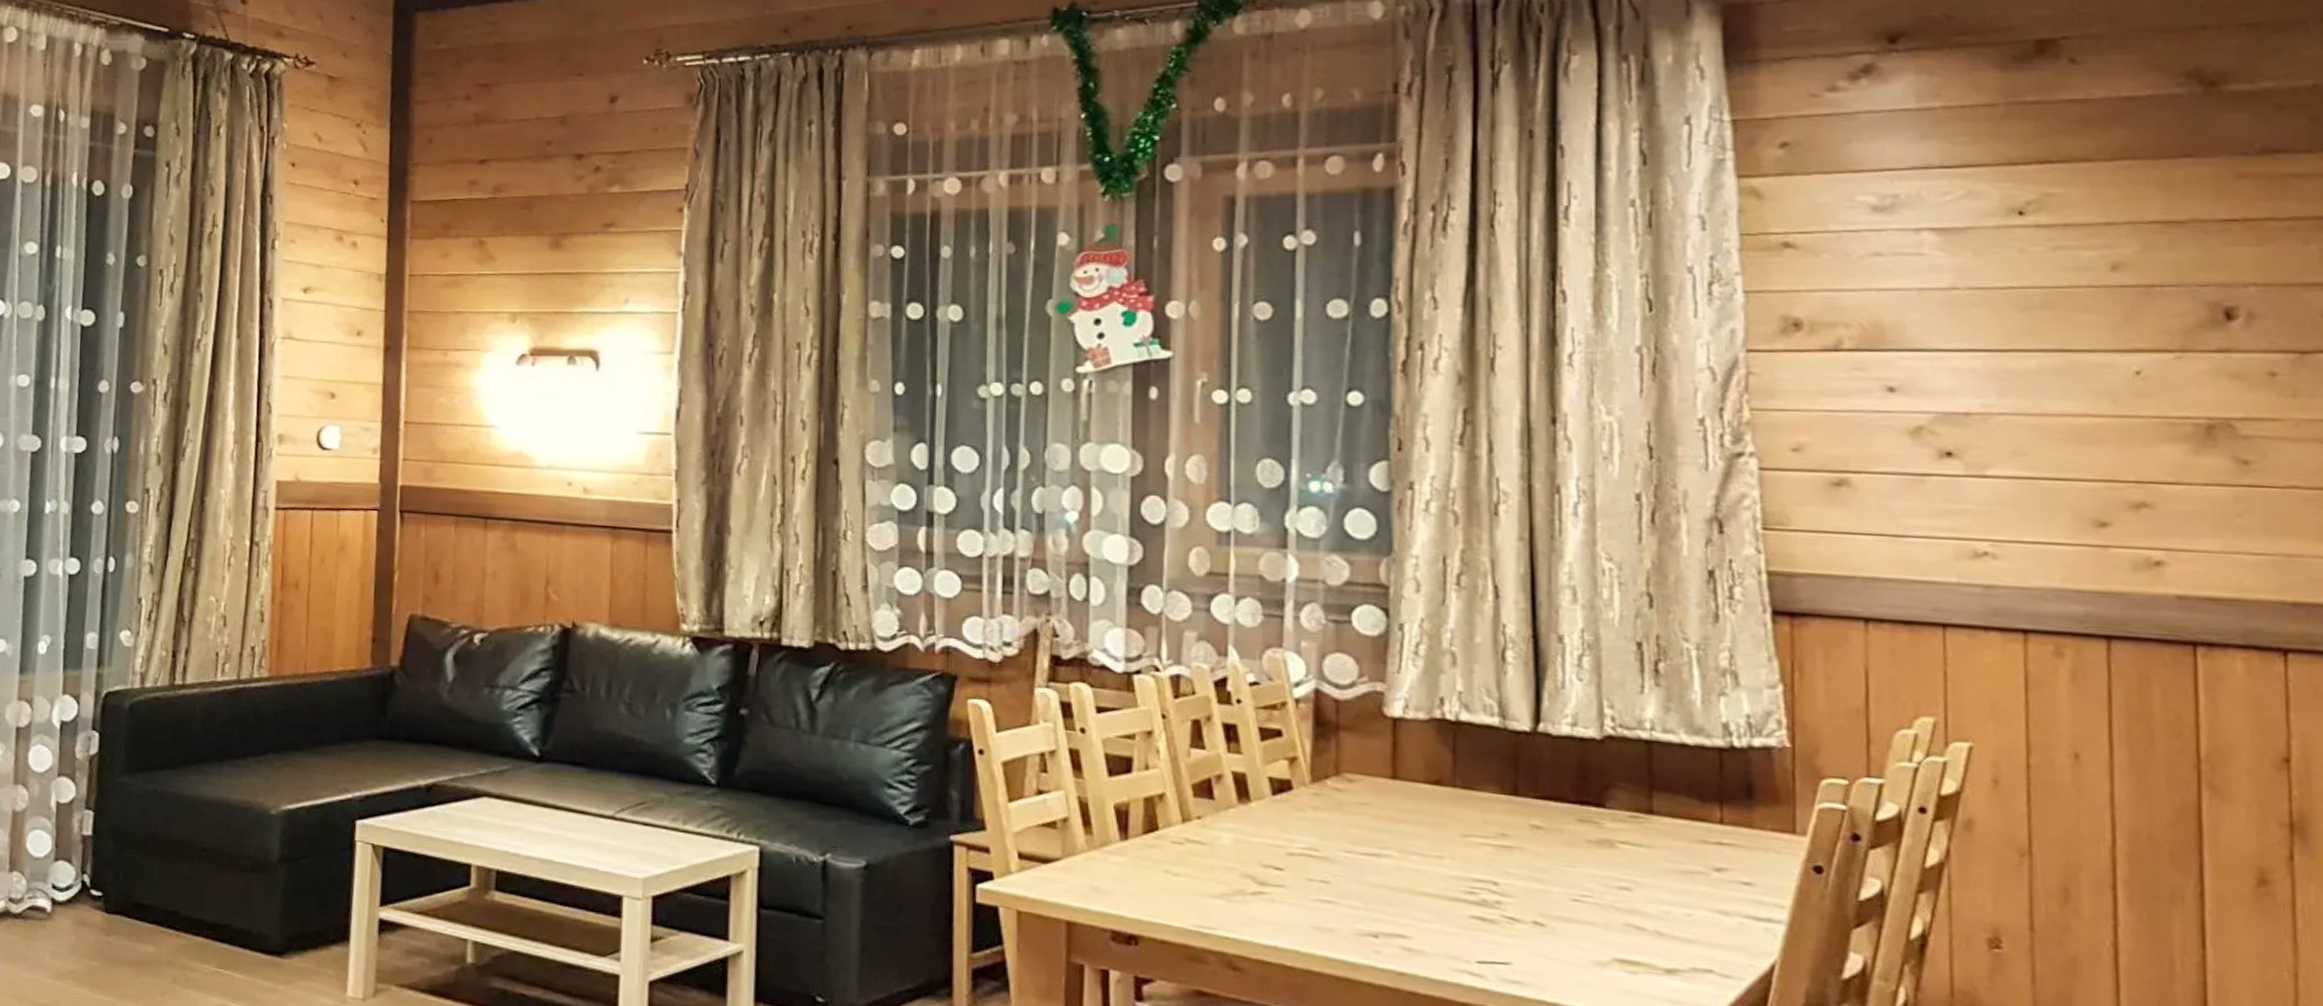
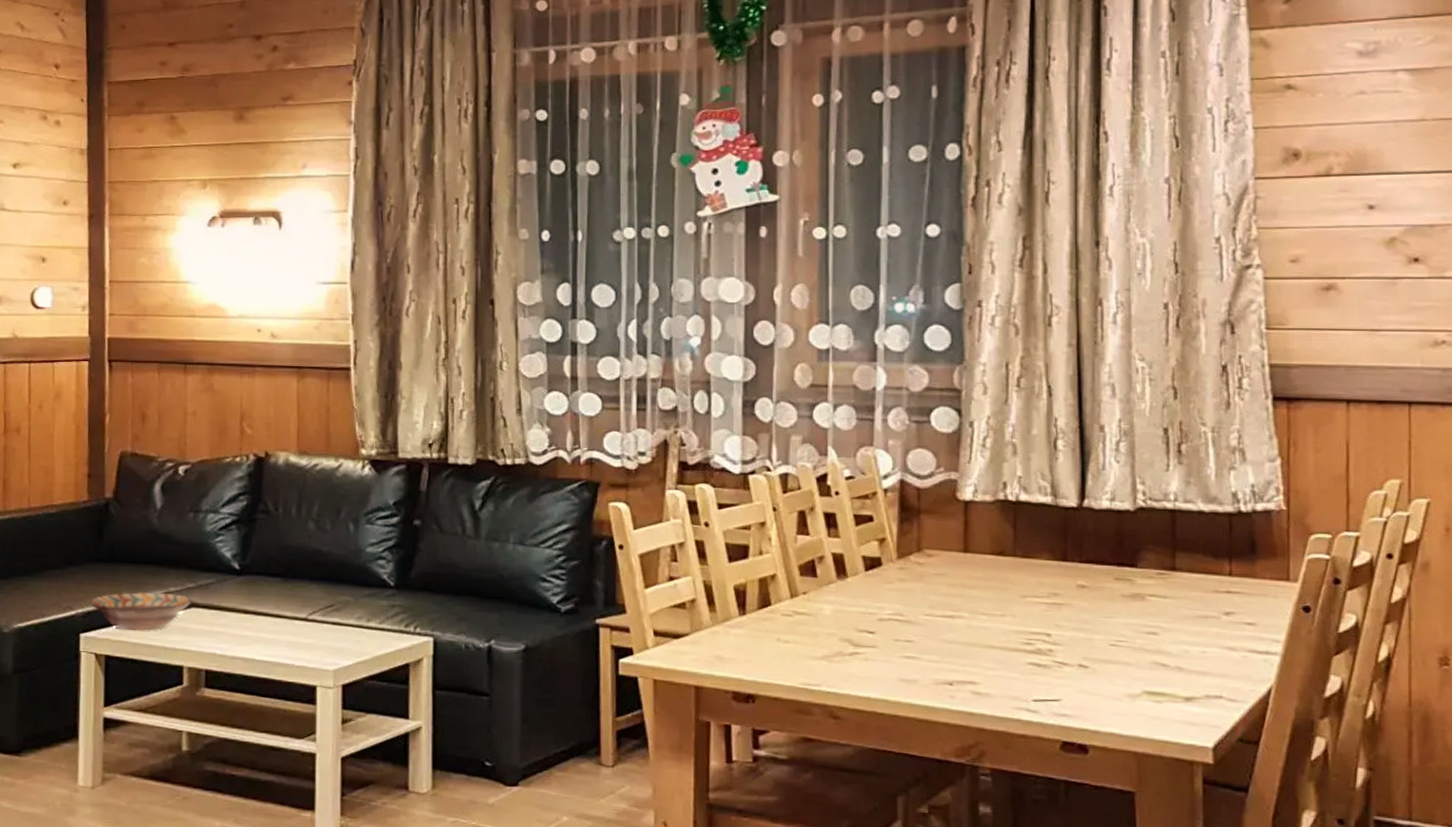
decorative bowl: none [368,775,484,821] -> present [89,591,192,631]

